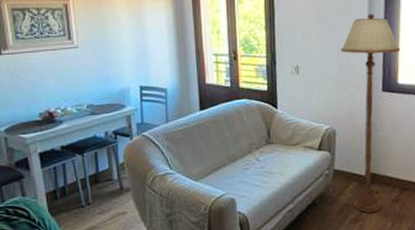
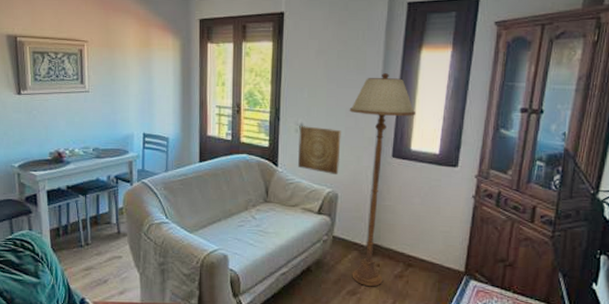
wall art: none [295,68,336,112] -> present [297,126,341,174]

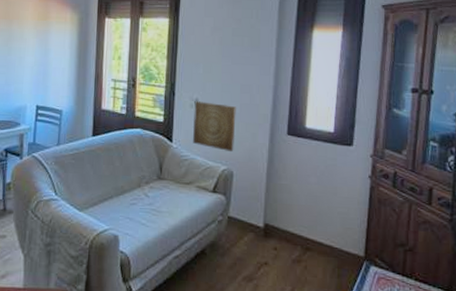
floor lamp: present [349,73,416,287] -> none [244,51,310,273]

